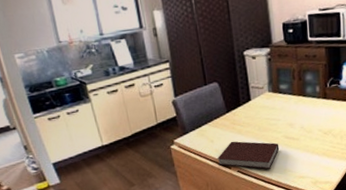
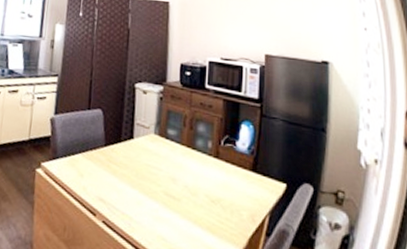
notebook: present [217,141,280,170] -> none [82,181,156,230]

